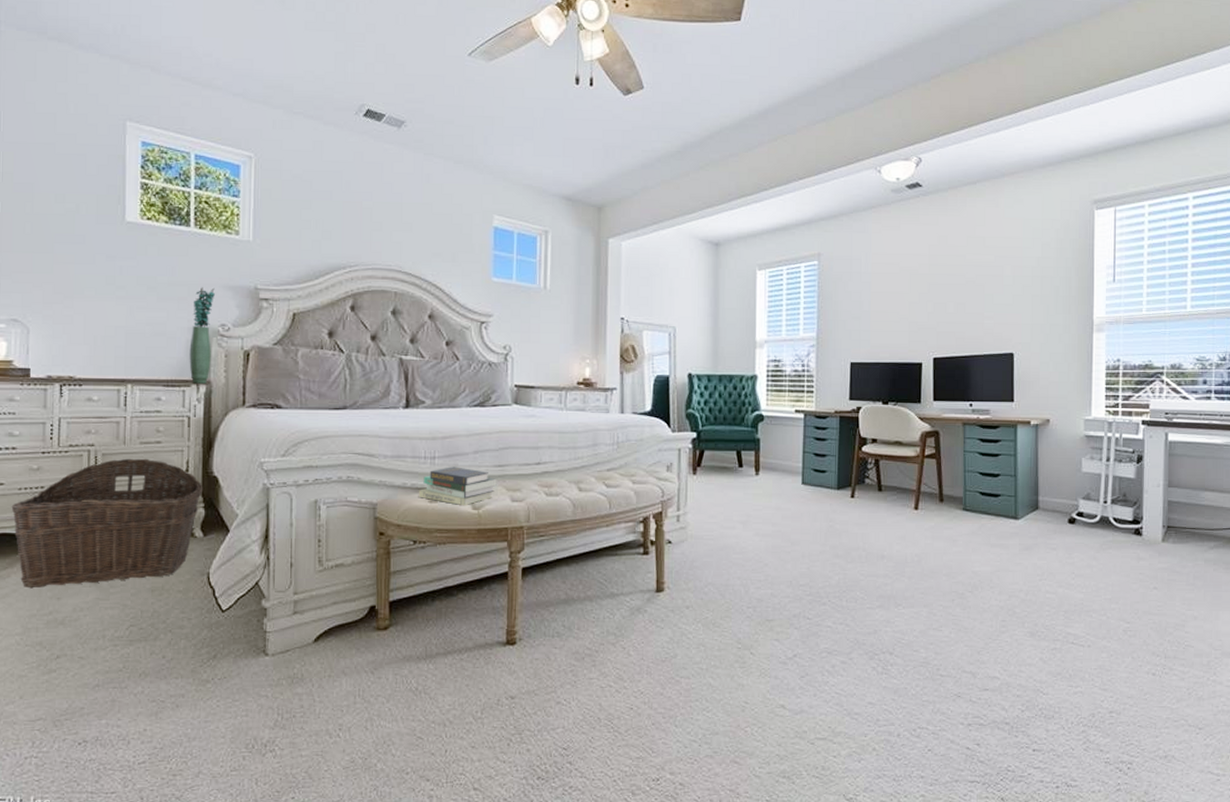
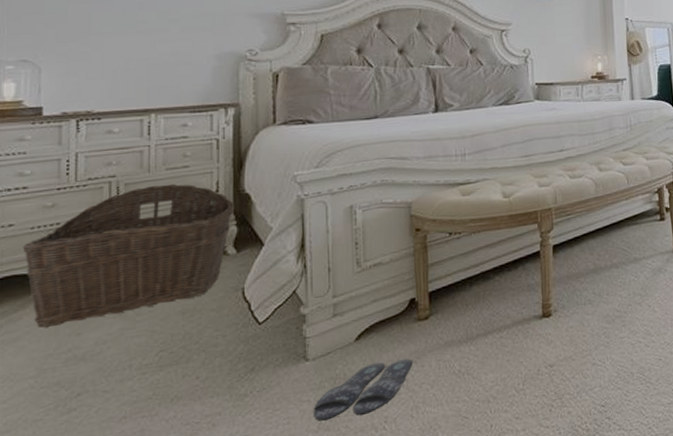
vase: present [189,287,216,384] -> none [216,16,242,107]
slippers: none [271,667,370,718] -> present [314,358,413,421]
books: present [418,467,497,506] -> none [451,160,525,196]

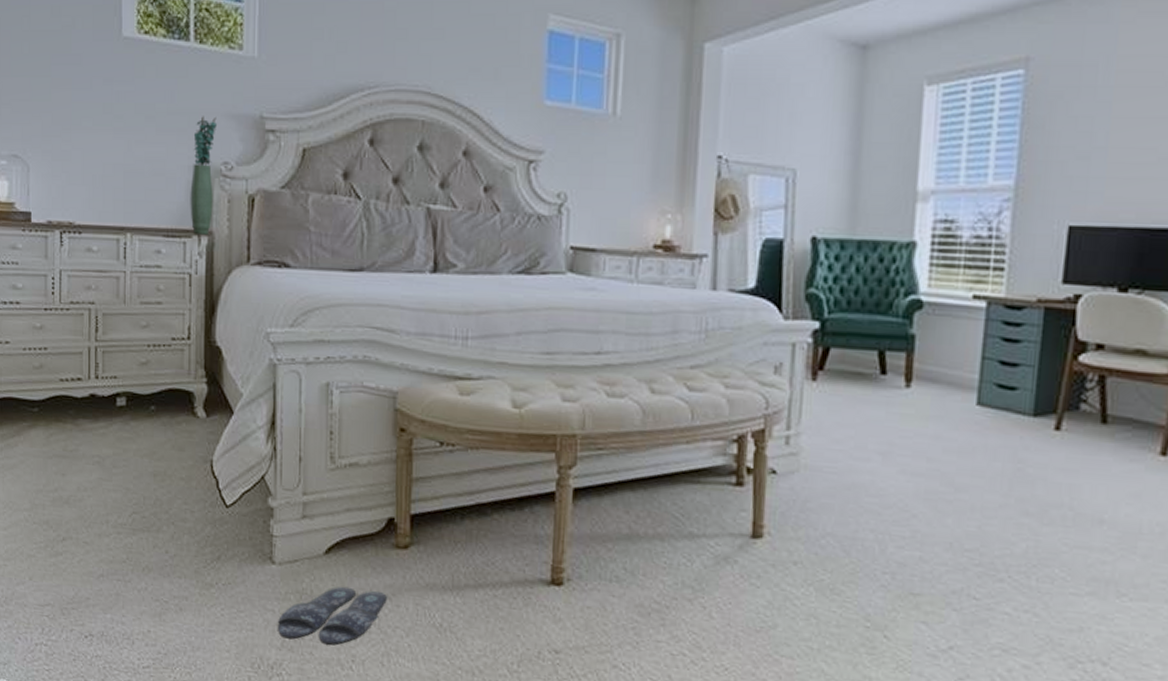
wicker basket: present [22,183,235,329] -> none [17,320,206,462]
vase: none [216,16,242,107] -> present [190,116,218,235]

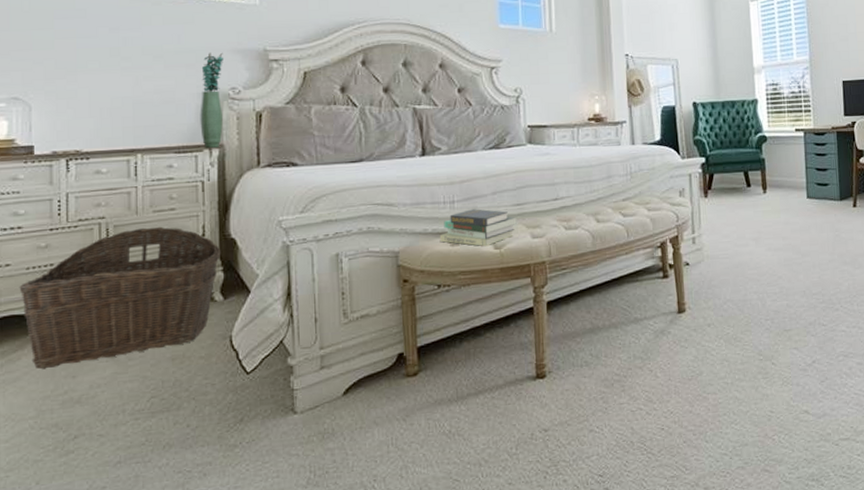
wicker basket: none [17,320,206,462] -> present [19,226,221,370]
slippers: present [278,586,387,645] -> none [303,415,402,476]
books: none [446,350,544,403] -> present [439,209,517,247]

